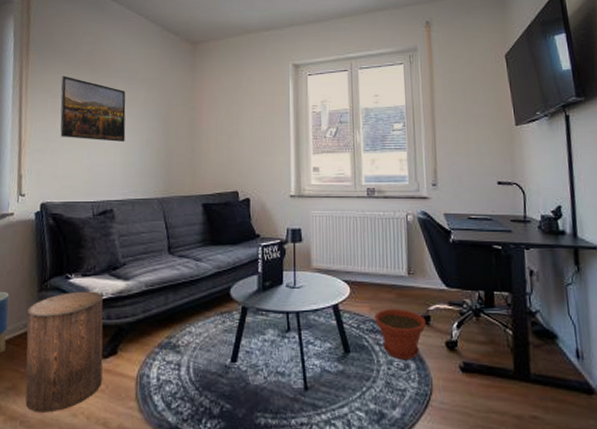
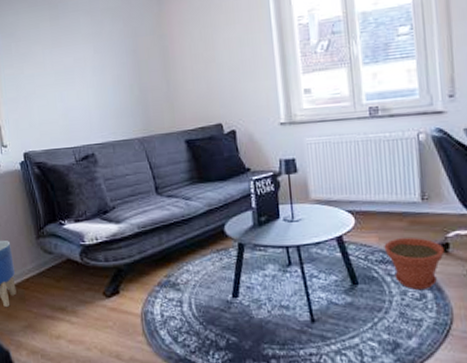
stool: present [25,291,104,413] -> none [30,235,109,347]
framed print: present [60,76,126,142] -> none [20,15,96,83]

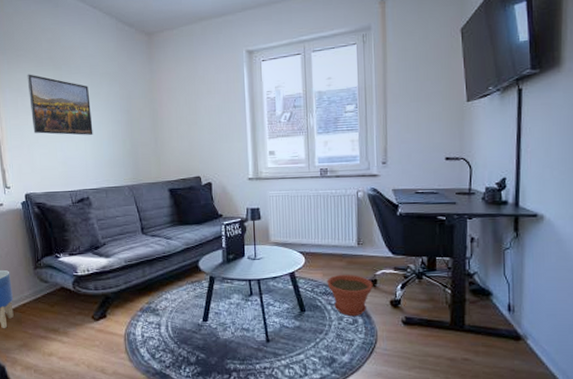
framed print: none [20,15,96,83] -> present [27,74,93,135]

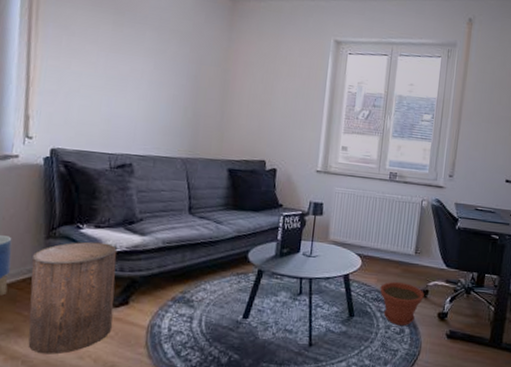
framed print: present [27,74,93,135] -> none [76,12,154,95]
stool: none [27,267,96,363] -> present [28,241,117,355]

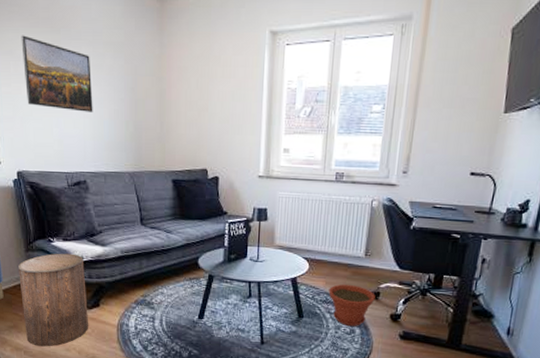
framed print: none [76,12,154,95] -> present [21,35,93,112]

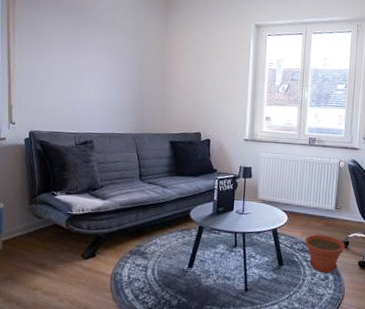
stool: present [18,253,88,347] -> none [20,206,84,298]
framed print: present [21,35,93,112] -> none [45,18,105,83]

